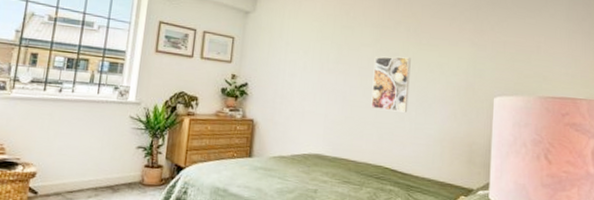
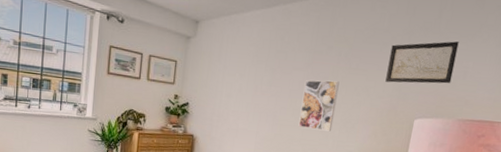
wall art: none [459,16,527,59] -> present [385,41,459,84]

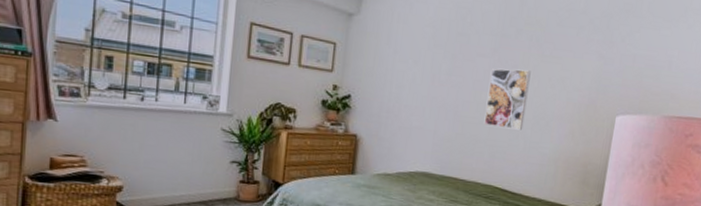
wall art: present [385,41,459,84] -> none [583,26,663,75]

